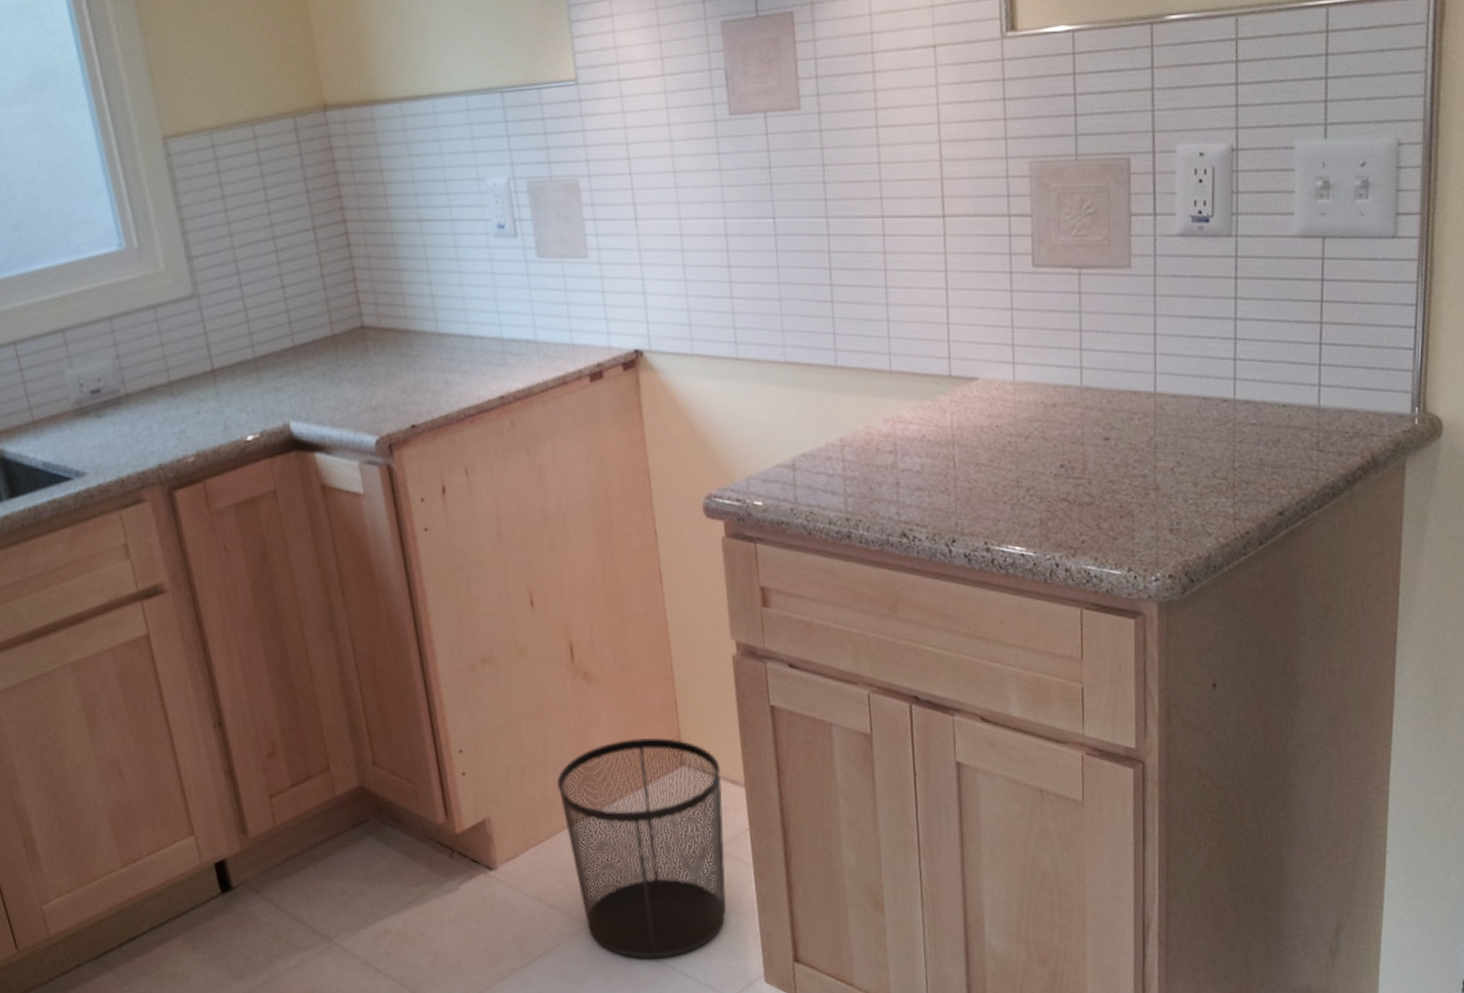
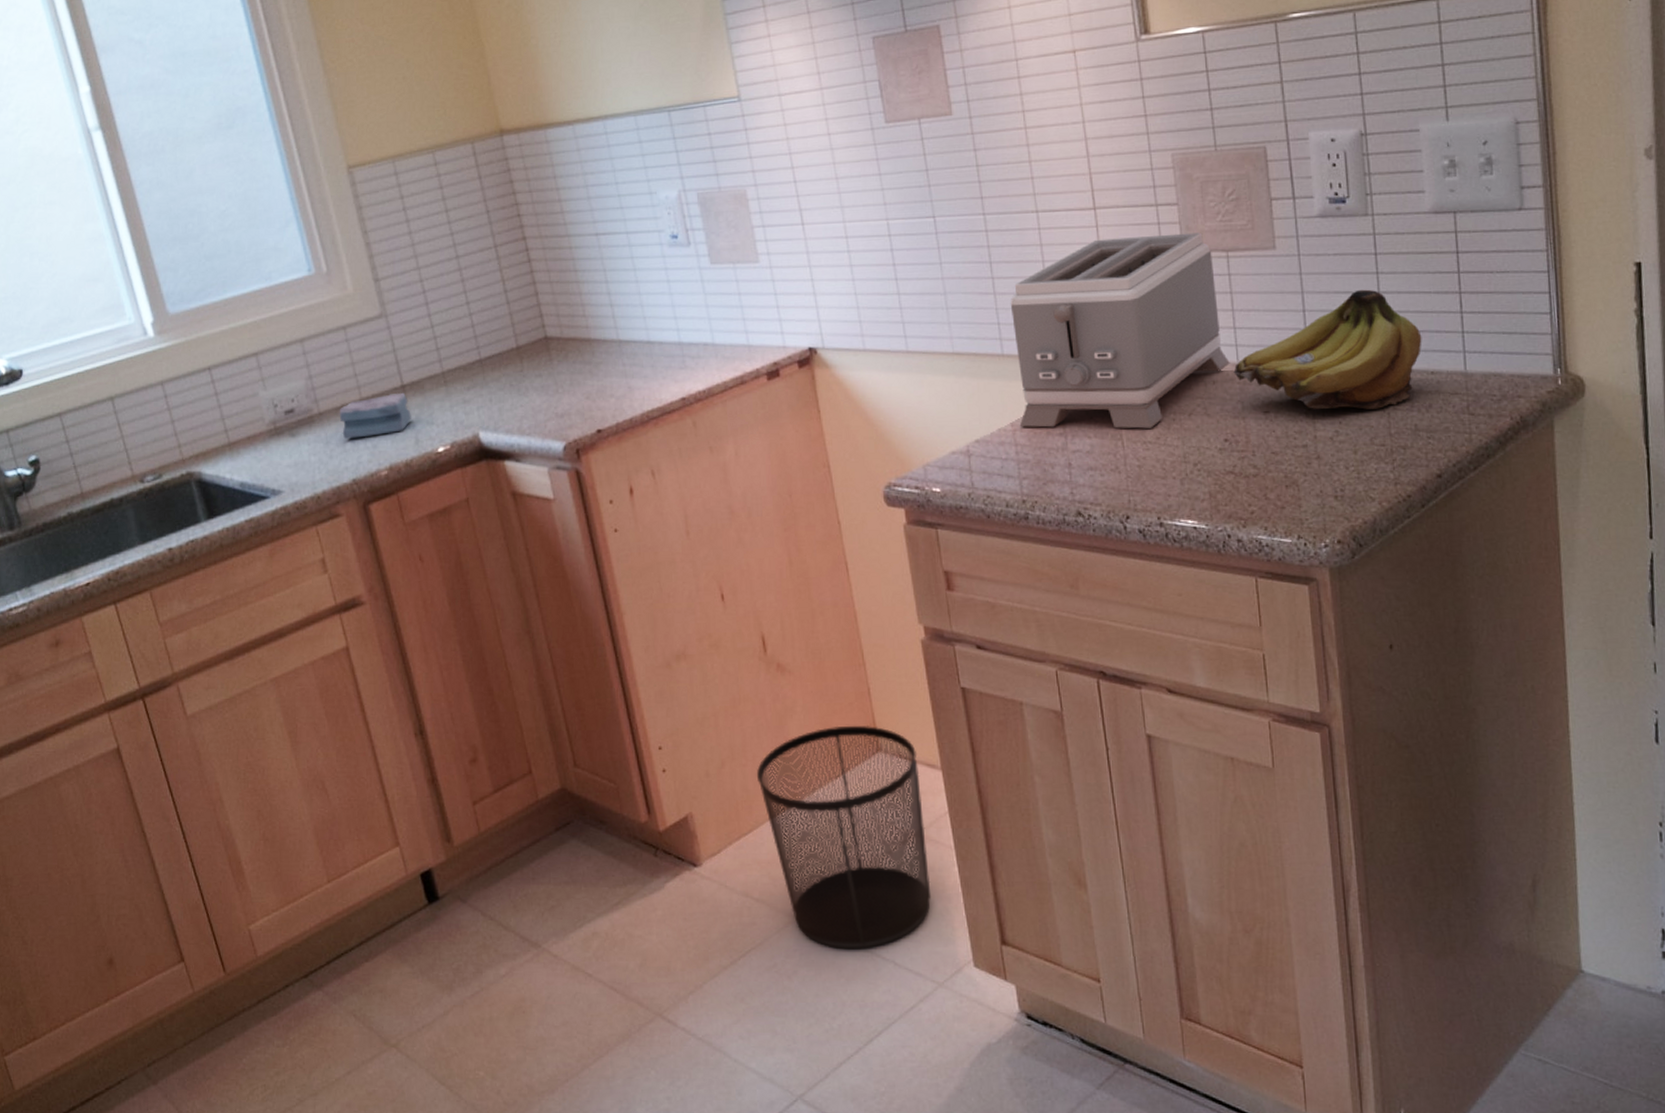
sponge: none [146,377,221,422] -> present [339,392,411,439]
toaster: none [847,246,1073,450] -> present [1010,232,1230,429]
fruit: none [1076,315,1277,441] -> present [1233,289,1422,410]

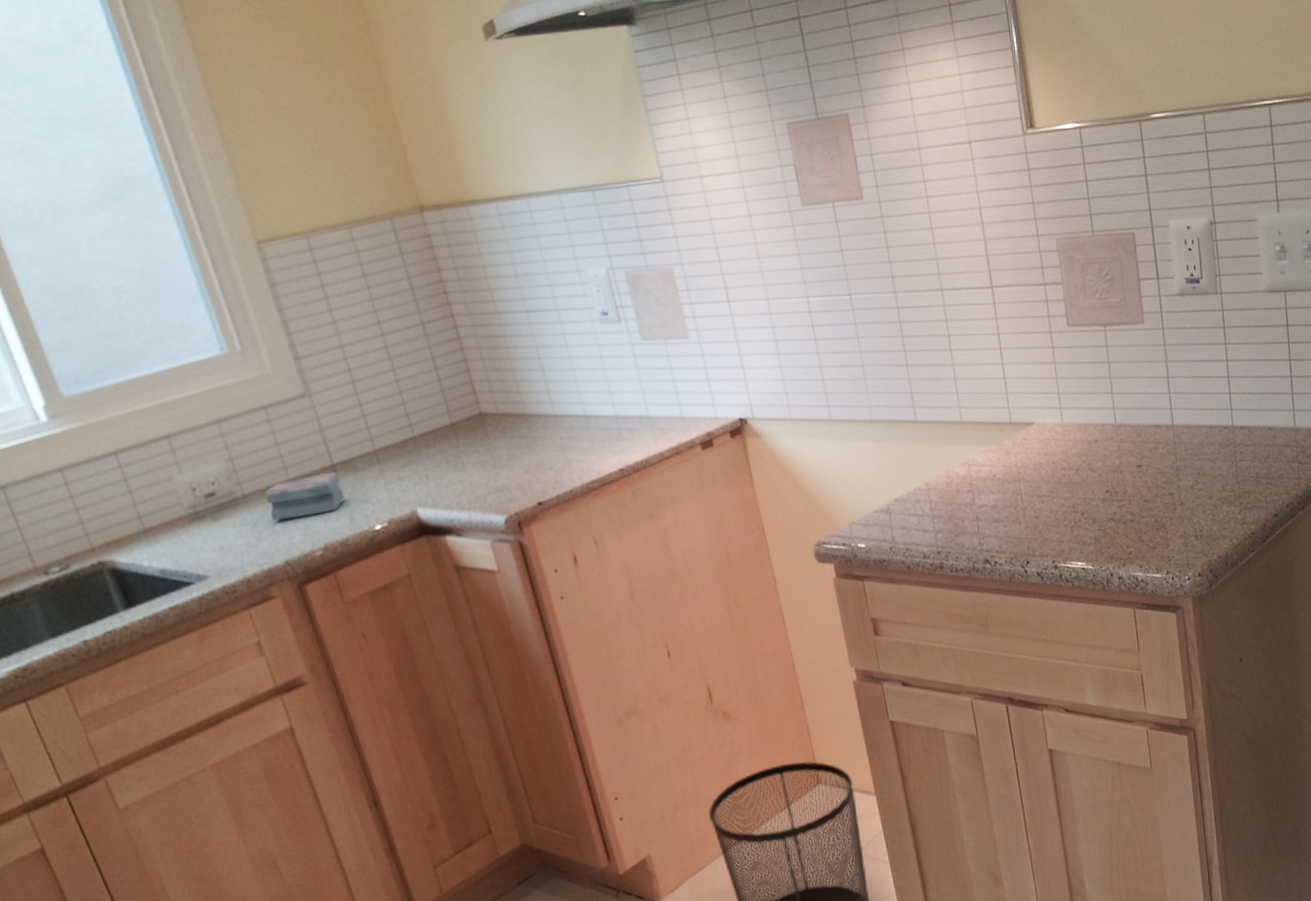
toaster: present [1010,232,1230,429] -> none [921,309,1109,486]
fruit: present [1233,289,1422,410] -> none [1112,358,1261,463]

